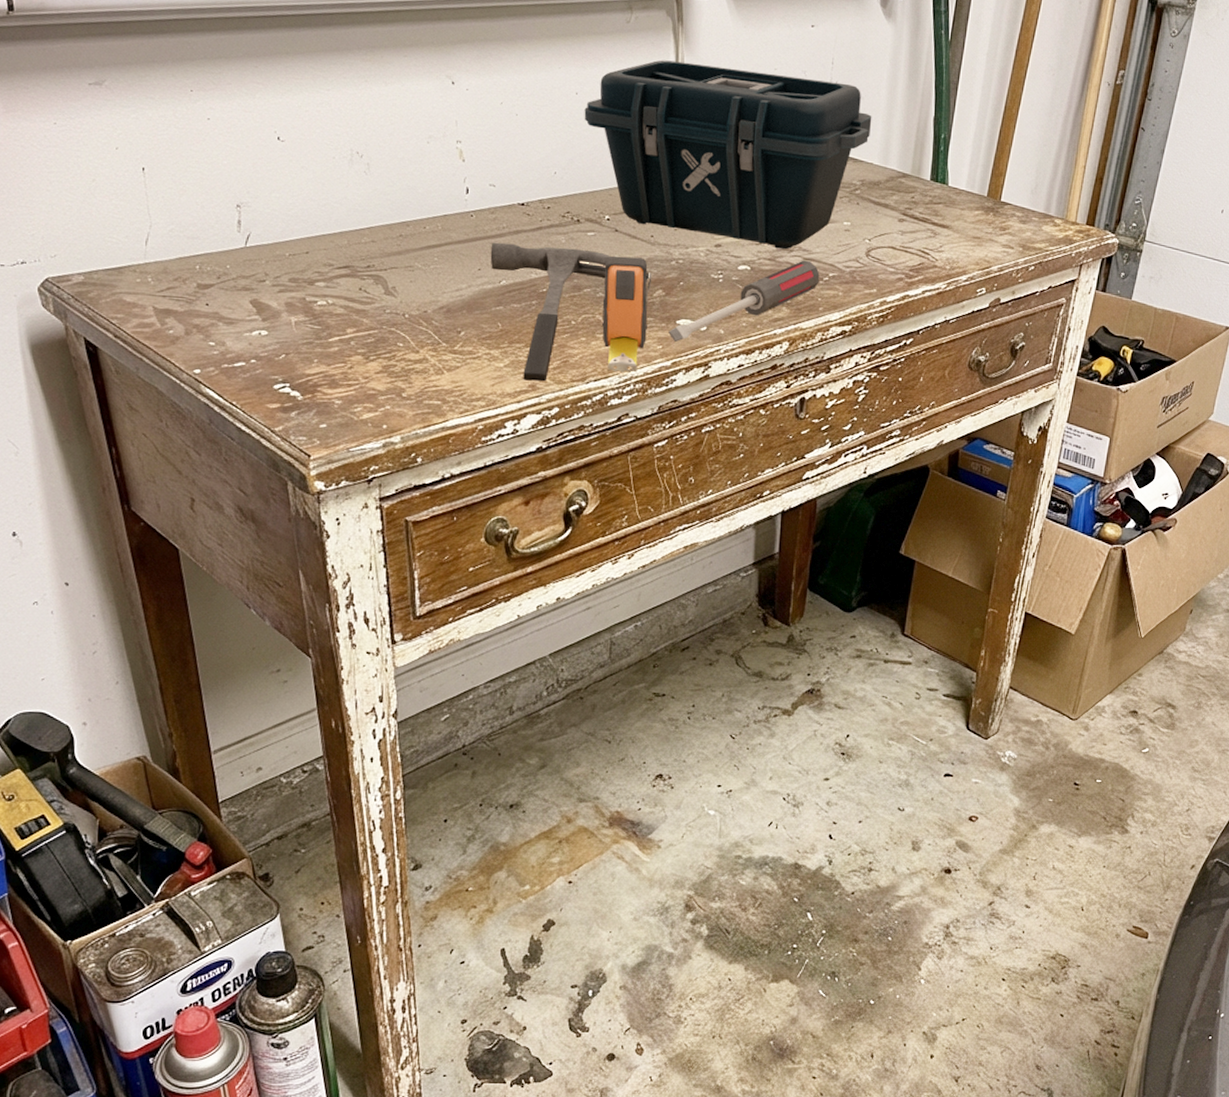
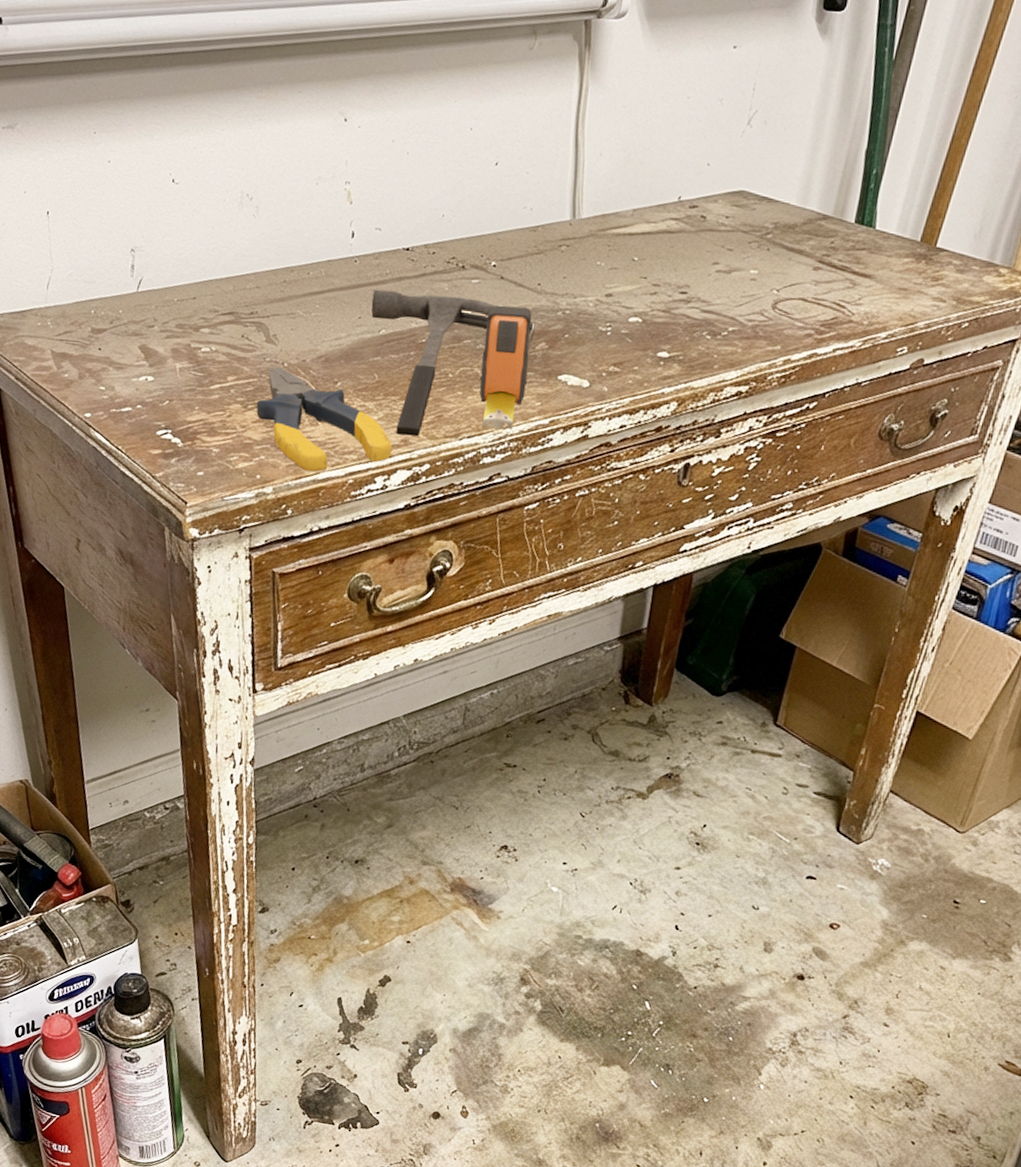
pliers: none [378,317,521,420] -> present [256,366,393,472]
toolbox: present [584,60,872,250] -> none [477,90,794,300]
screwdriver: present [668,260,820,342] -> none [548,312,718,399]

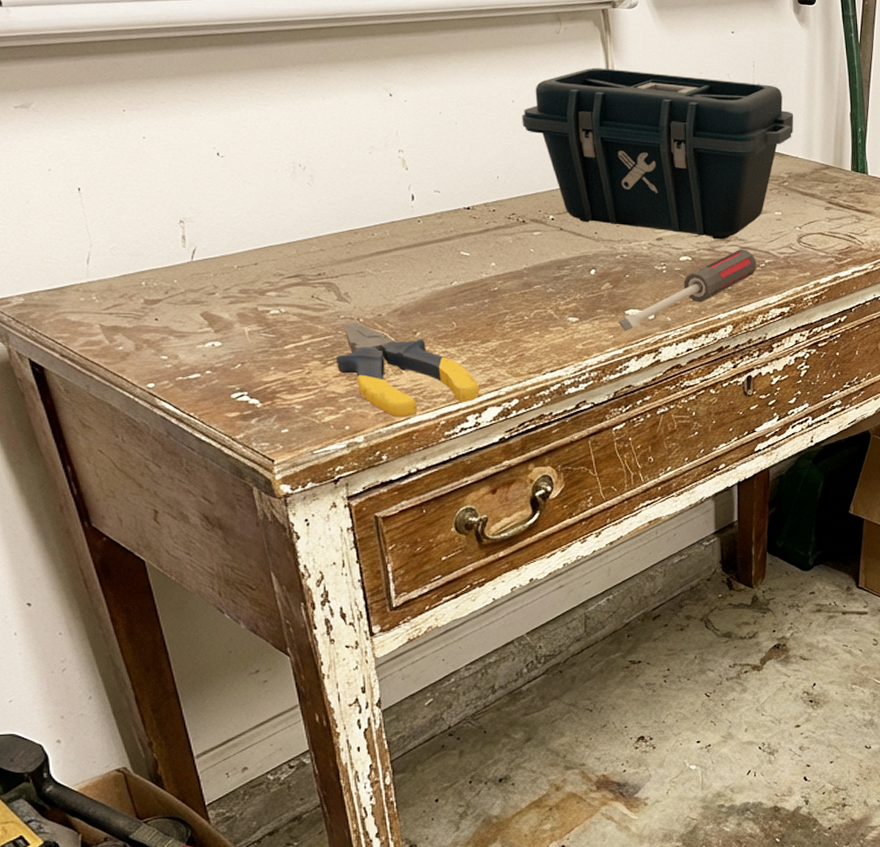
claw hammer: present [371,289,495,437] -> none [440,245,558,375]
toolbox: none [477,90,794,300] -> present [522,67,794,240]
tape measure: present [479,305,536,431] -> none [553,253,599,362]
screwdriver: none [548,312,718,399] -> present [618,249,757,331]

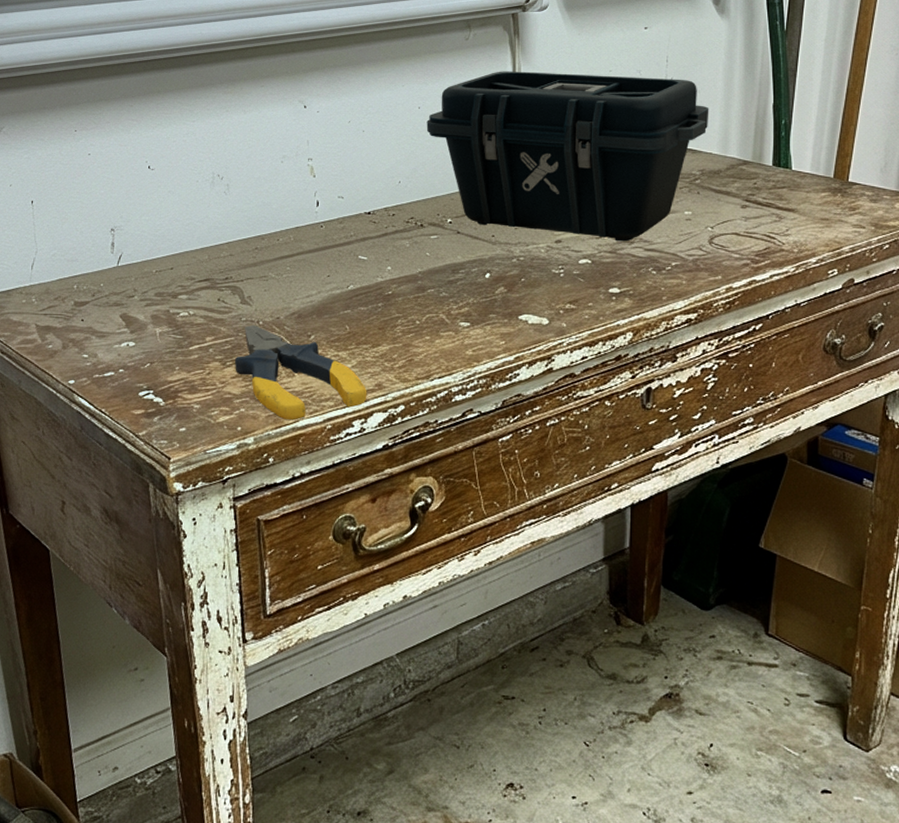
screwdriver: present [618,249,757,331] -> none [511,251,662,337]

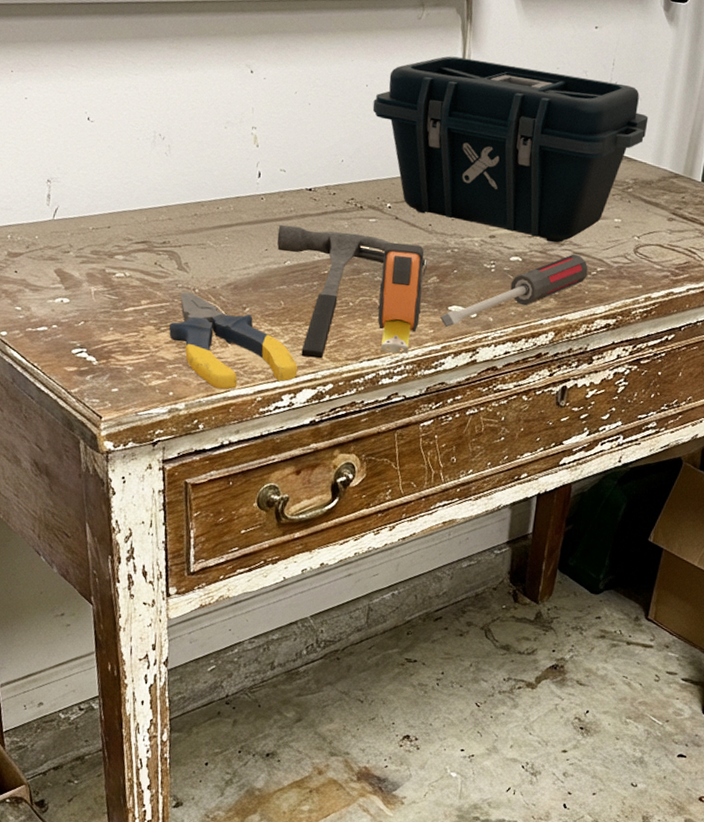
claw hammer: none [338,250,454,380] -> present [277,224,390,359]
tape measure: none [445,256,494,369] -> present [378,242,428,355]
screwdriver: none [511,251,662,337] -> present [440,254,588,327]

